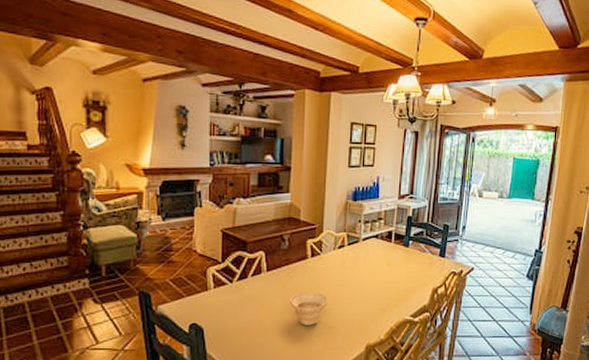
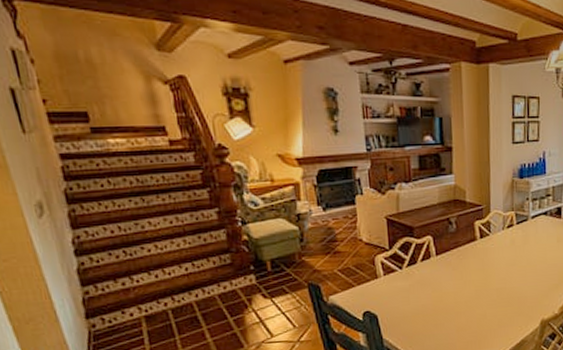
bowl: present [289,291,327,326] -> none [461,272,500,306]

